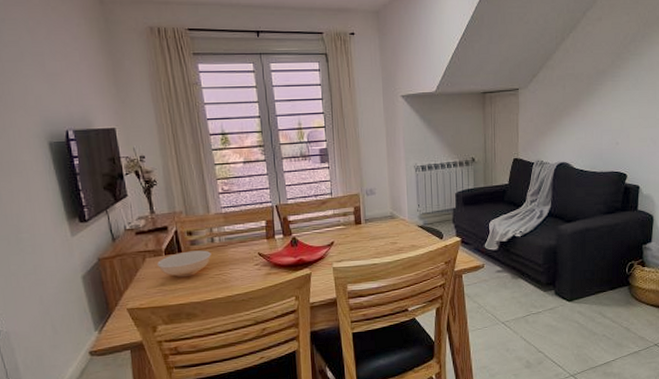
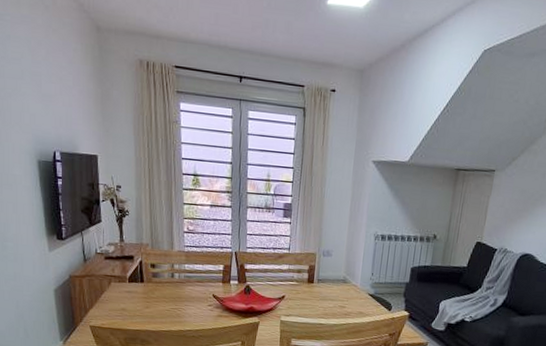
bowl: present [157,250,211,278] -> none [121,282,170,306]

